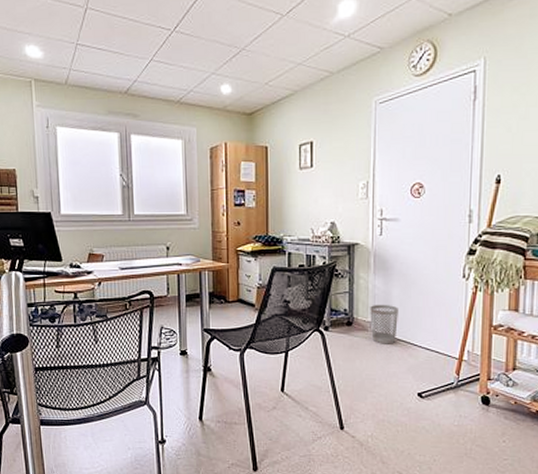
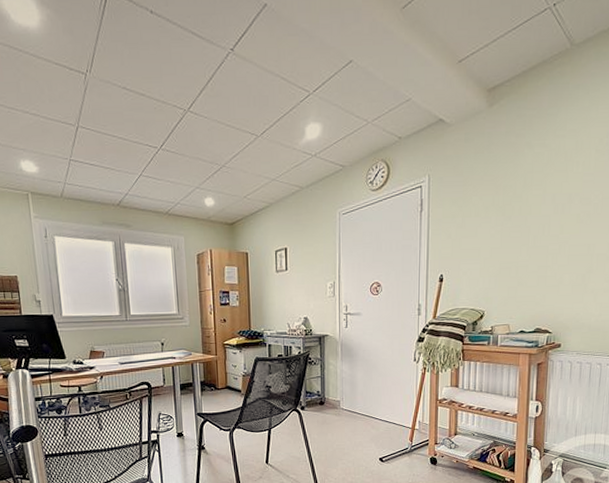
wastebasket: present [370,304,398,344] -> none [339,385,362,419]

